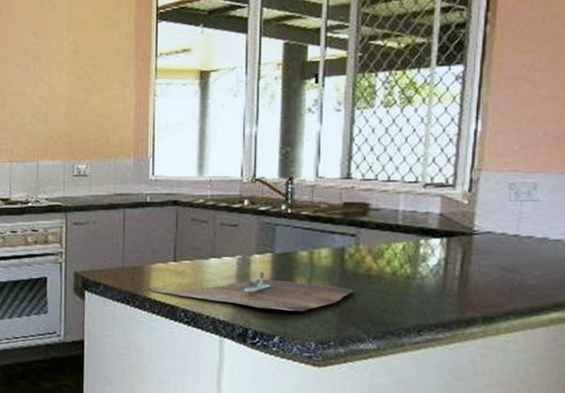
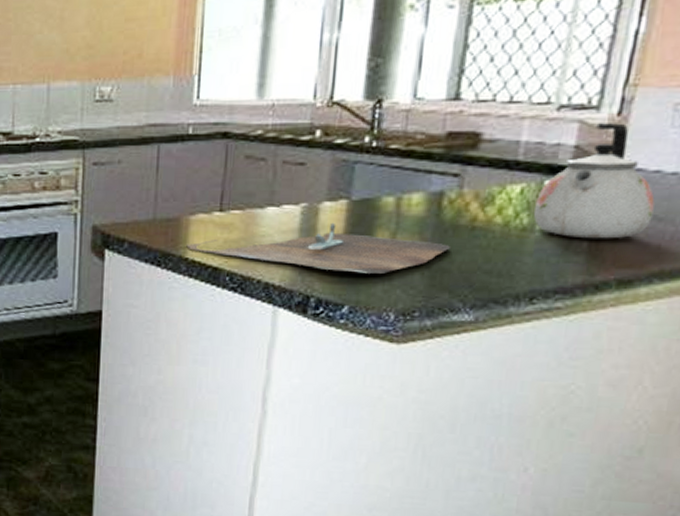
kettle: none [415,196,503,285] -> present [534,122,655,239]

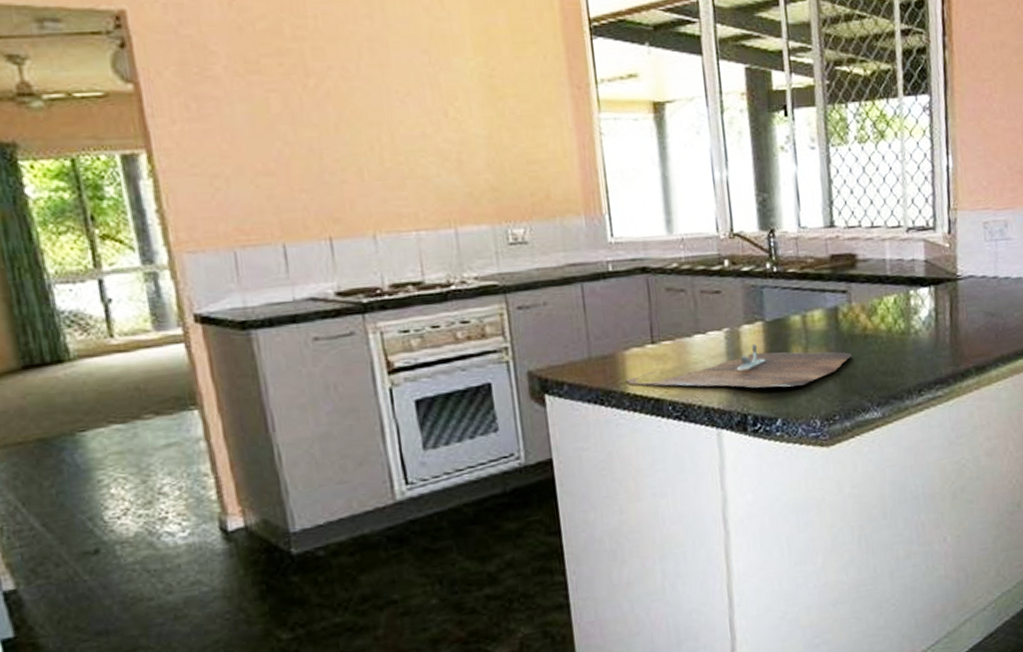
kettle: present [534,122,655,239] -> none [906,240,988,336]

